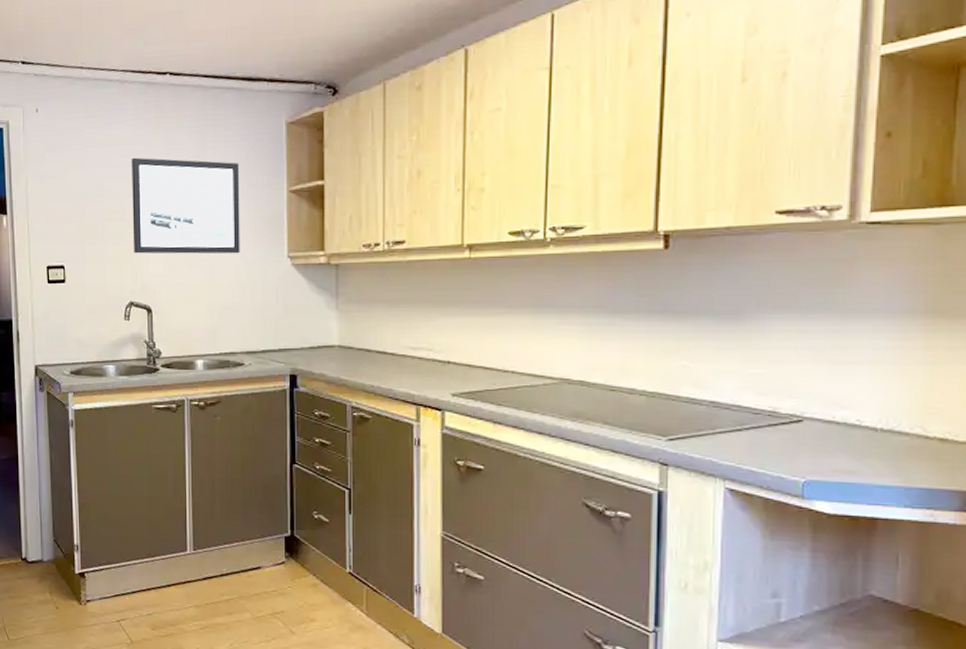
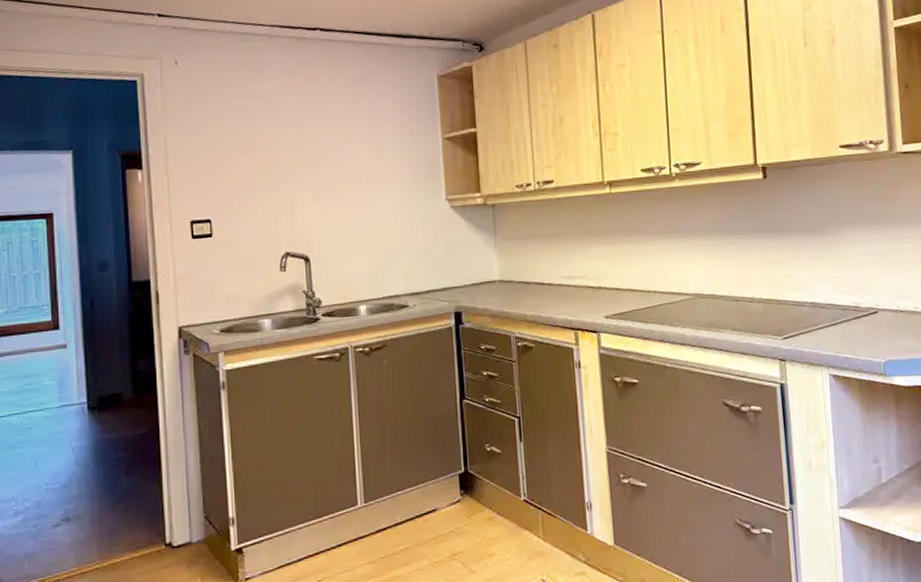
wall art: present [132,157,240,254] -> none [283,109,399,204]

